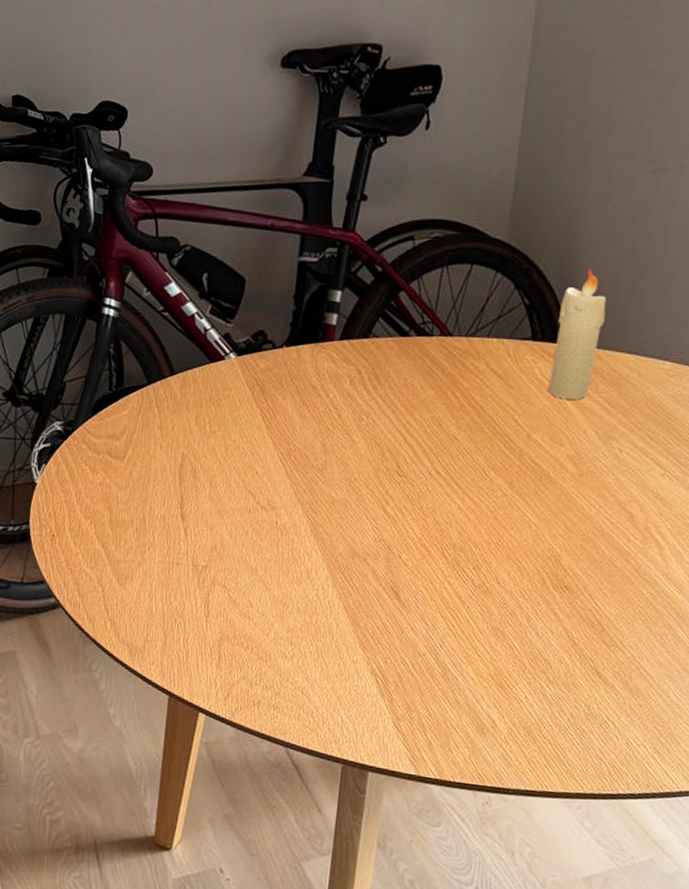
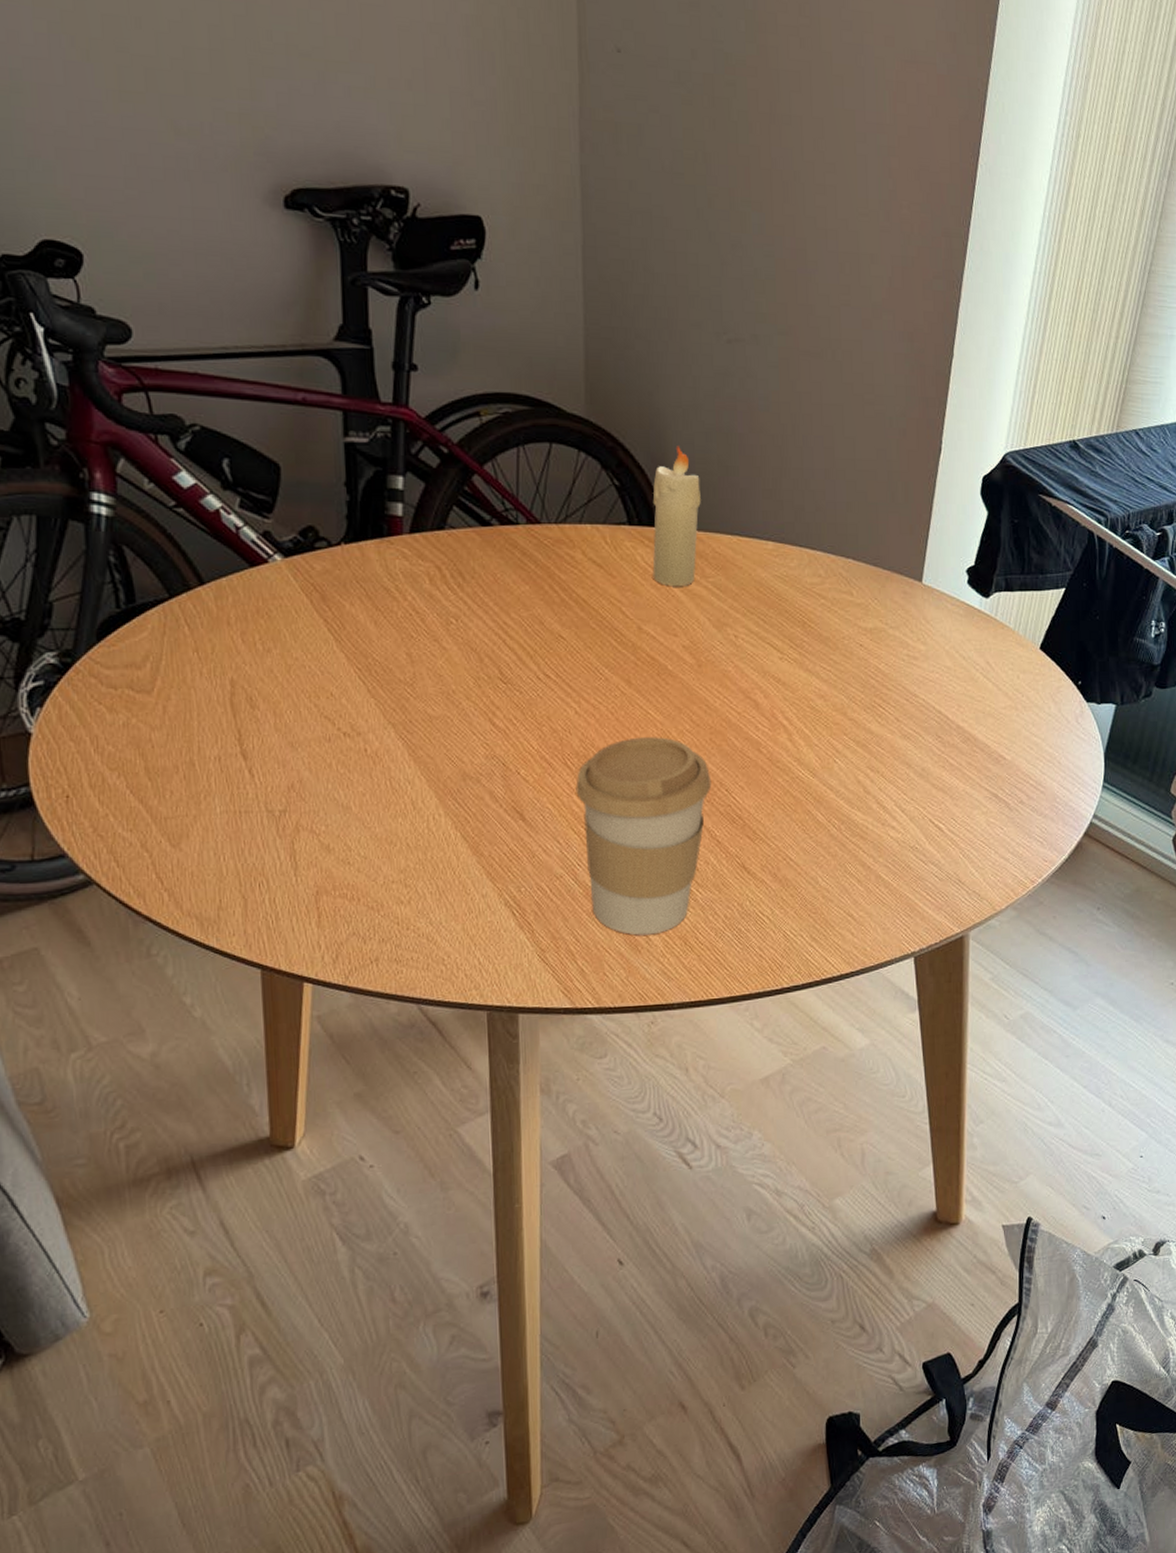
coffee cup: none [447,536,577,721] -> present [576,737,712,935]

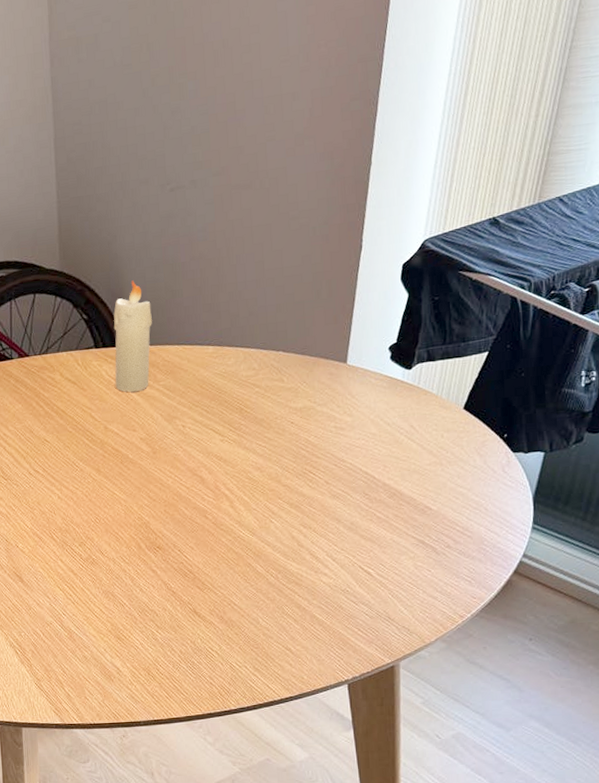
coffee cup: present [576,737,712,935] -> none [60,511,167,668]

